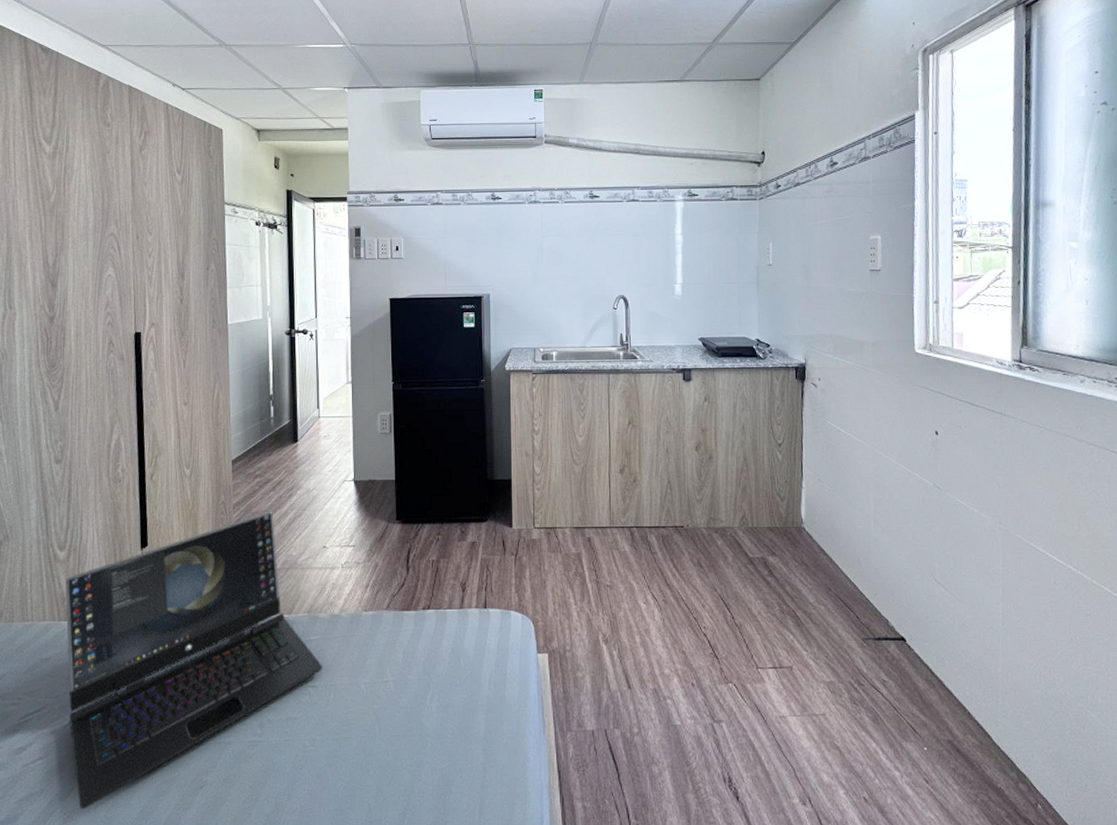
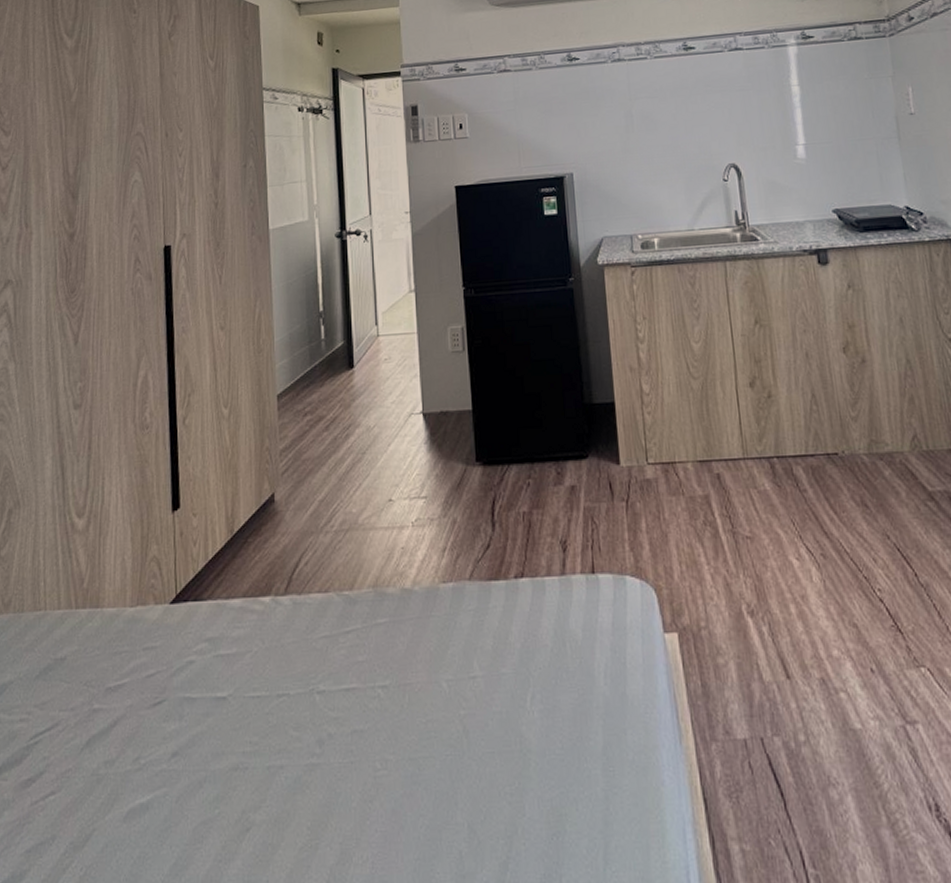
laptop: present [65,511,322,810] -> none [84,456,393,863]

